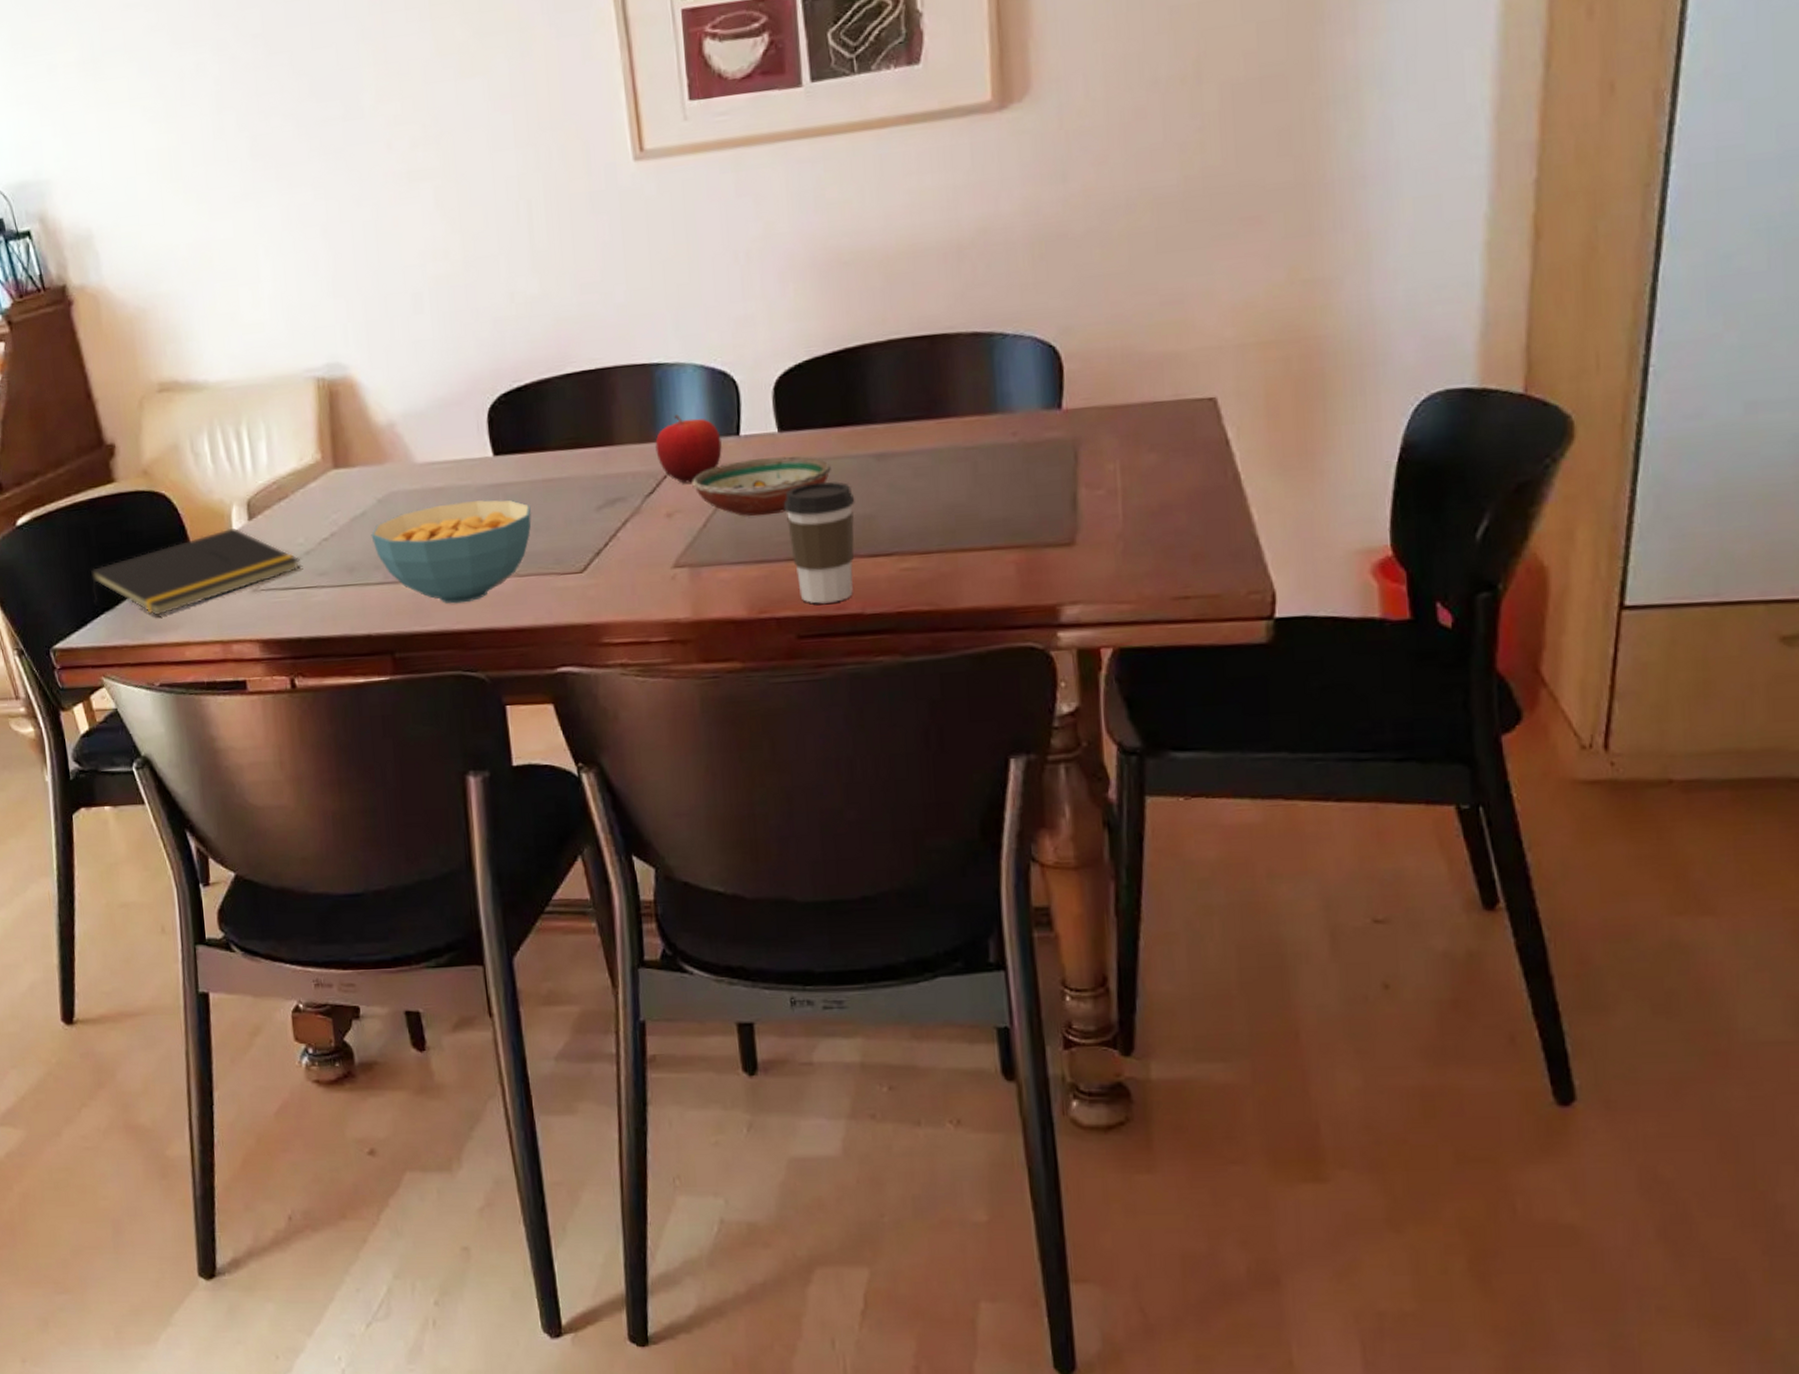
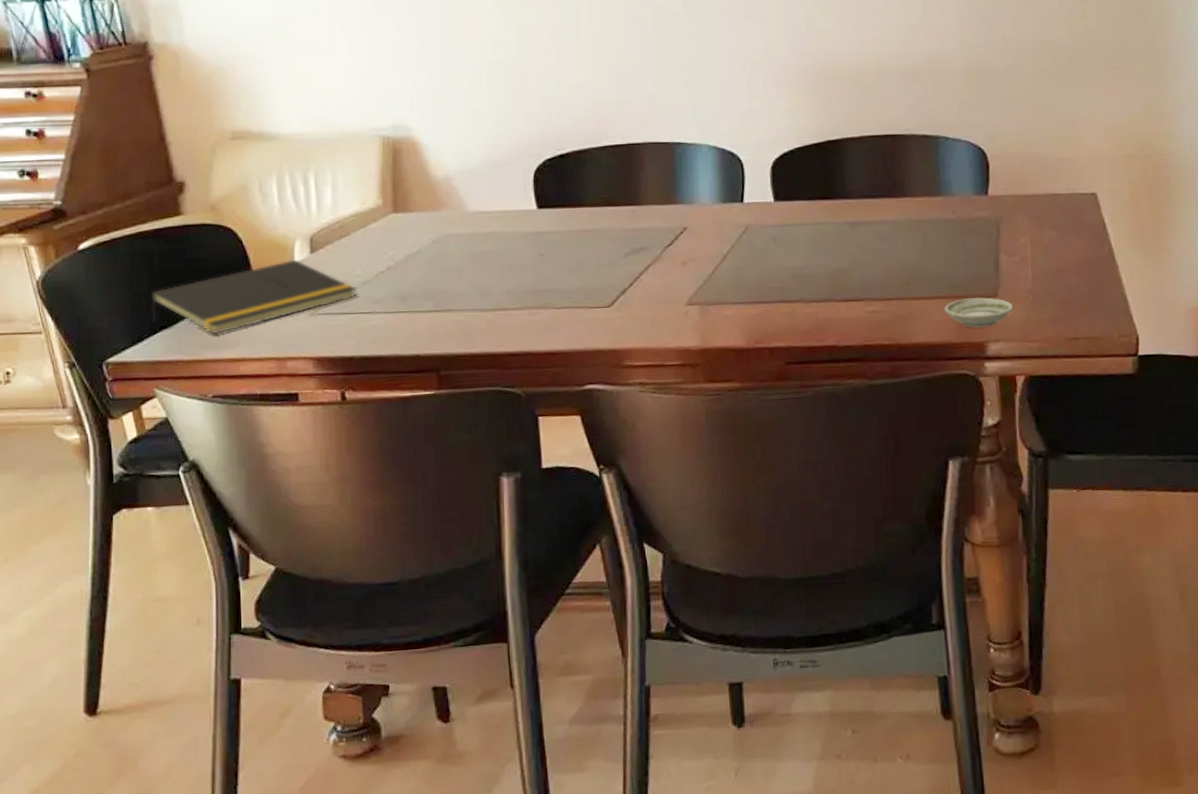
cereal bowl: present [371,499,532,604] -> none [424,244,568,330]
fruit: present [655,414,722,484] -> none [674,183,729,238]
decorative bowl: present [692,456,831,517] -> none [704,220,815,267]
coffee cup: present [783,482,855,604] -> none [777,241,833,337]
saucer: none [1002,545,1098,587] -> present [944,297,1014,329]

